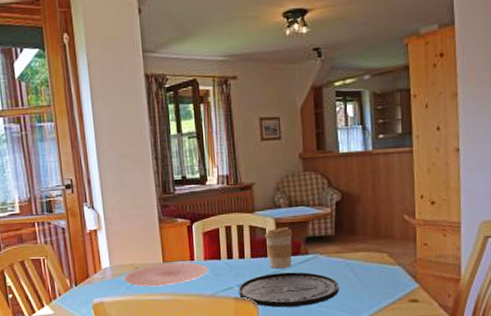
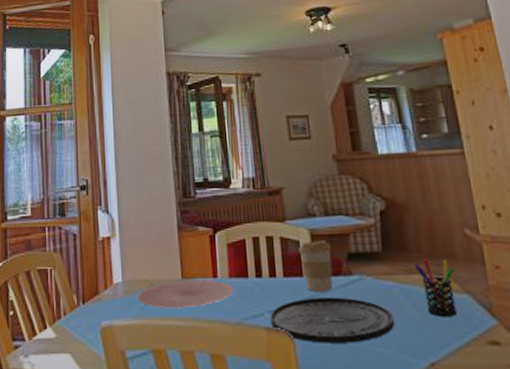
pen holder: none [359,240,391,284] -> present [413,259,458,317]

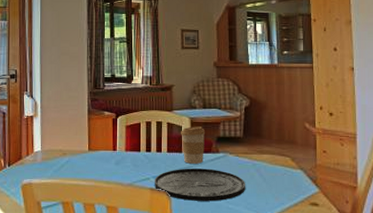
plate: present [138,280,234,309] -> none [53,151,128,173]
pen holder: present [413,259,458,317] -> none [265,144,293,185]

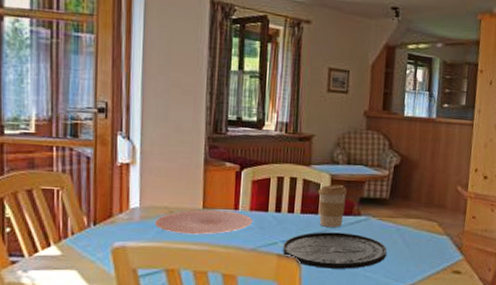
plate: none [53,151,128,173] -> present [155,210,253,235]

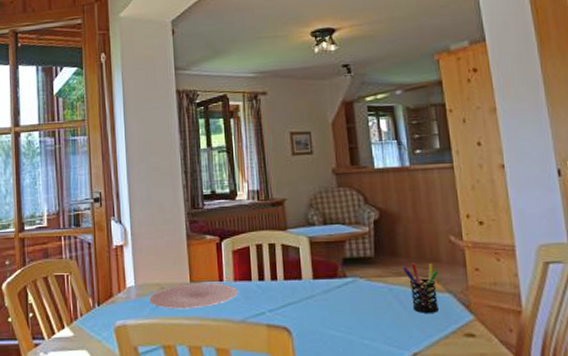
plate: present [283,232,387,269] -> none [271,297,382,338]
coffee cup: present [318,185,348,227] -> none [299,247,329,292]
pen holder: none [412,207,442,252] -> present [402,263,440,313]

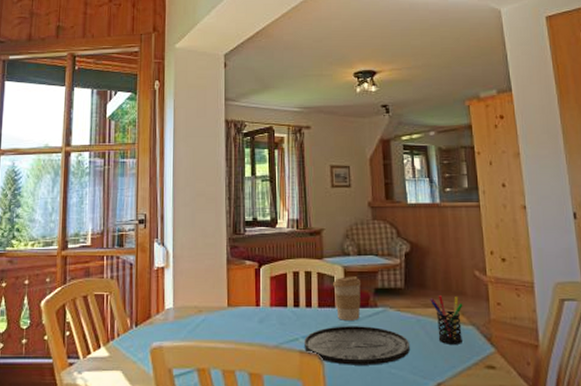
plate: present [149,283,238,309] -> none [187,308,273,333]
plate: none [271,297,382,338] -> present [304,326,410,365]
coffee cup: none [299,247,329,292] -> present [333,277,362,320]

